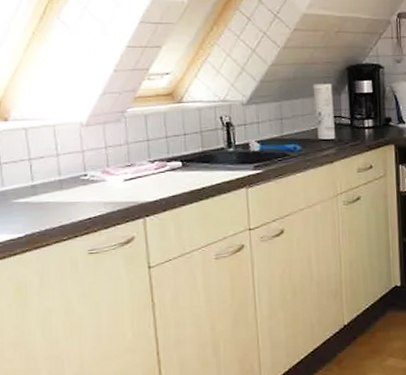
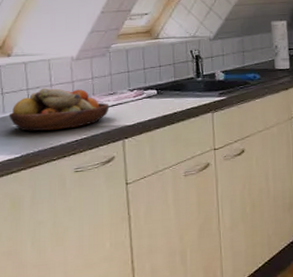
fruit bowl: none [8,157,127,208] -> present [9,87,109,131]

